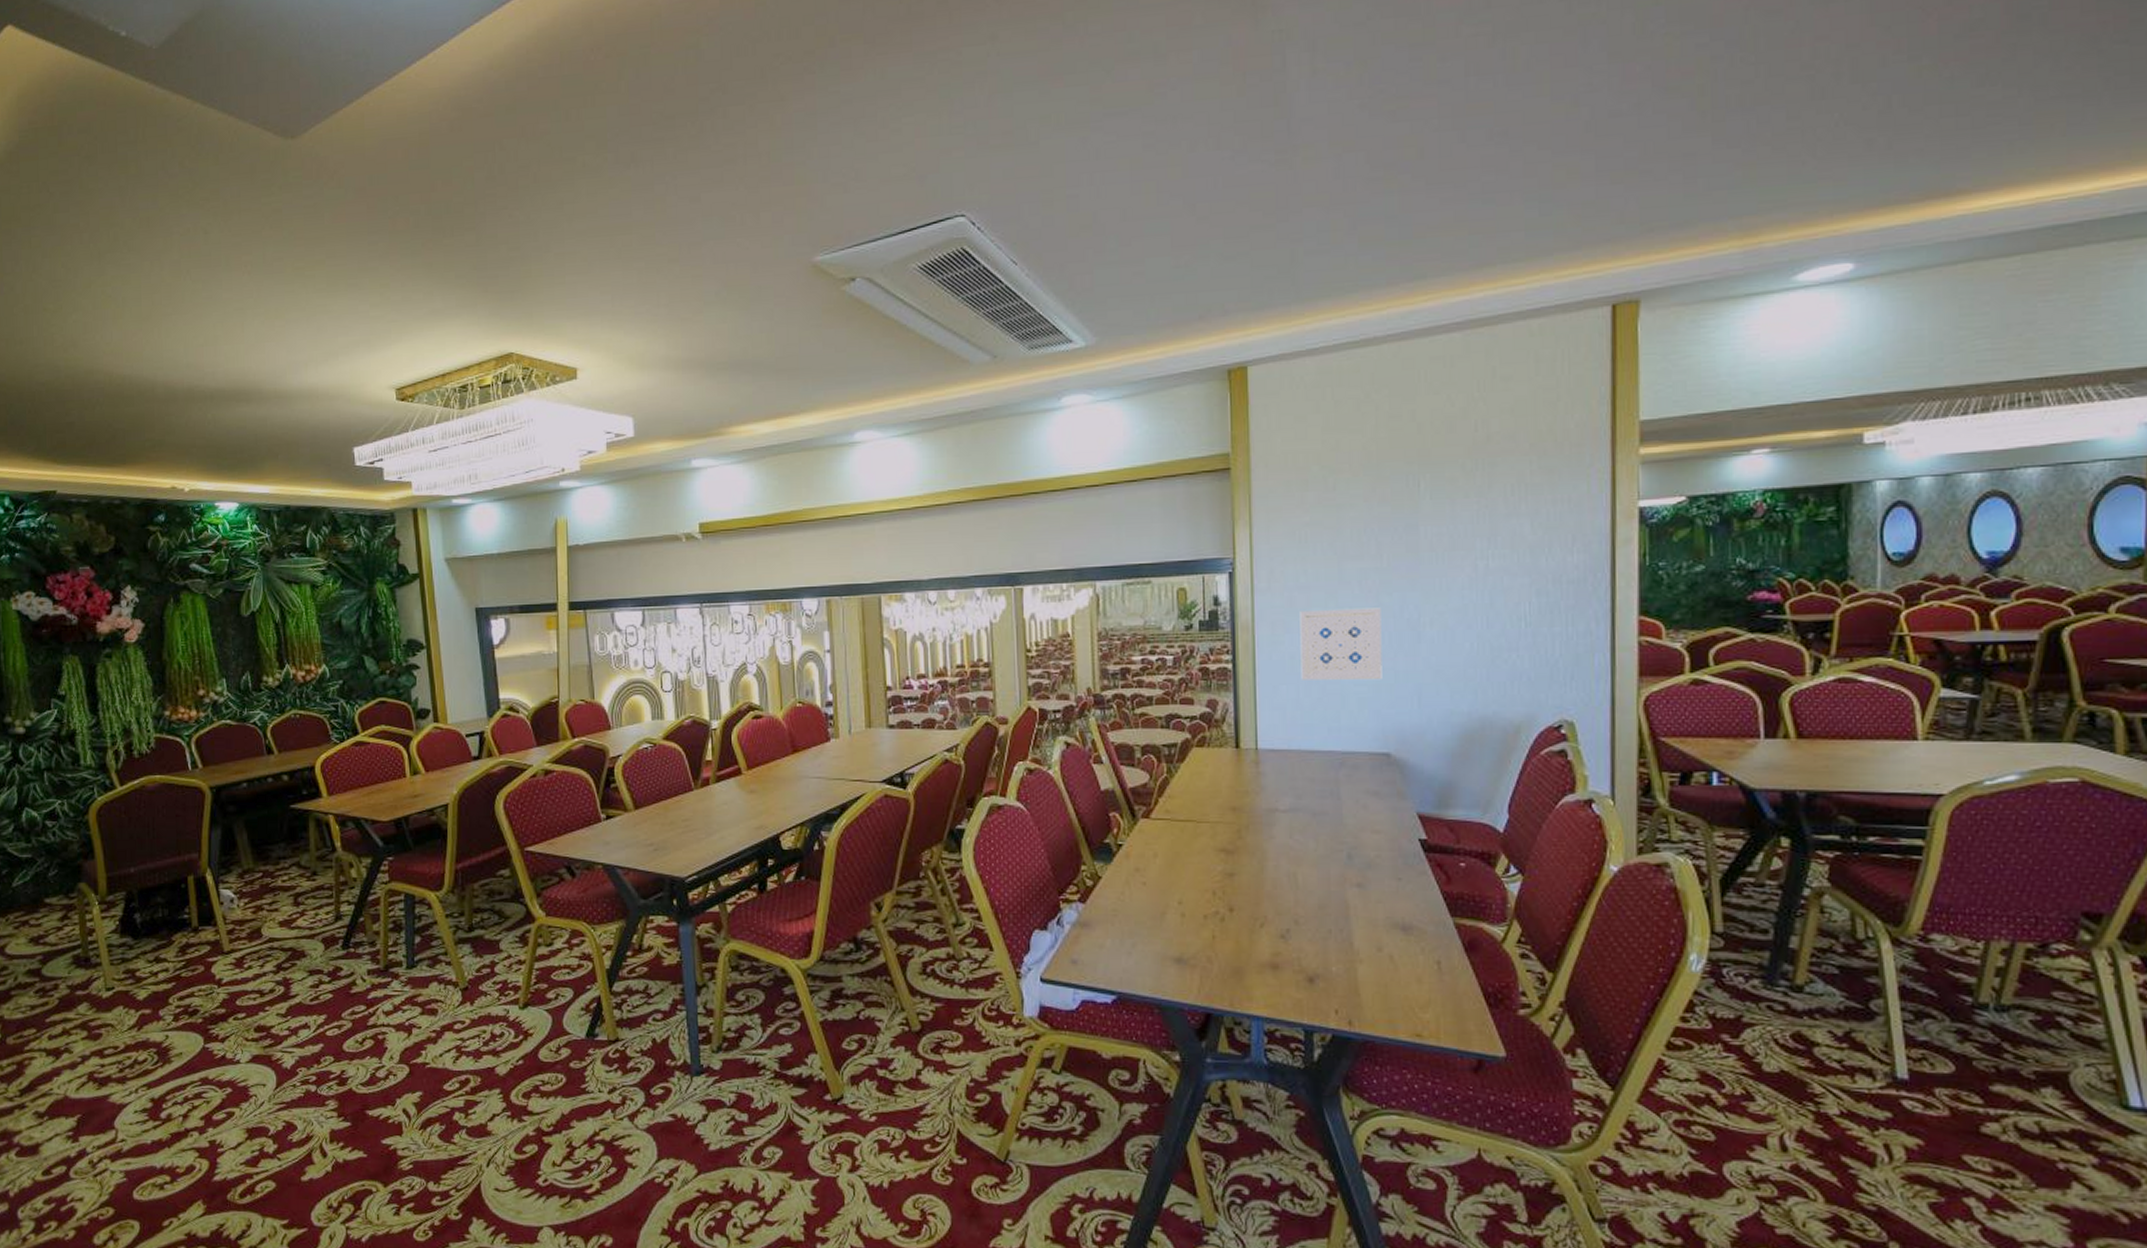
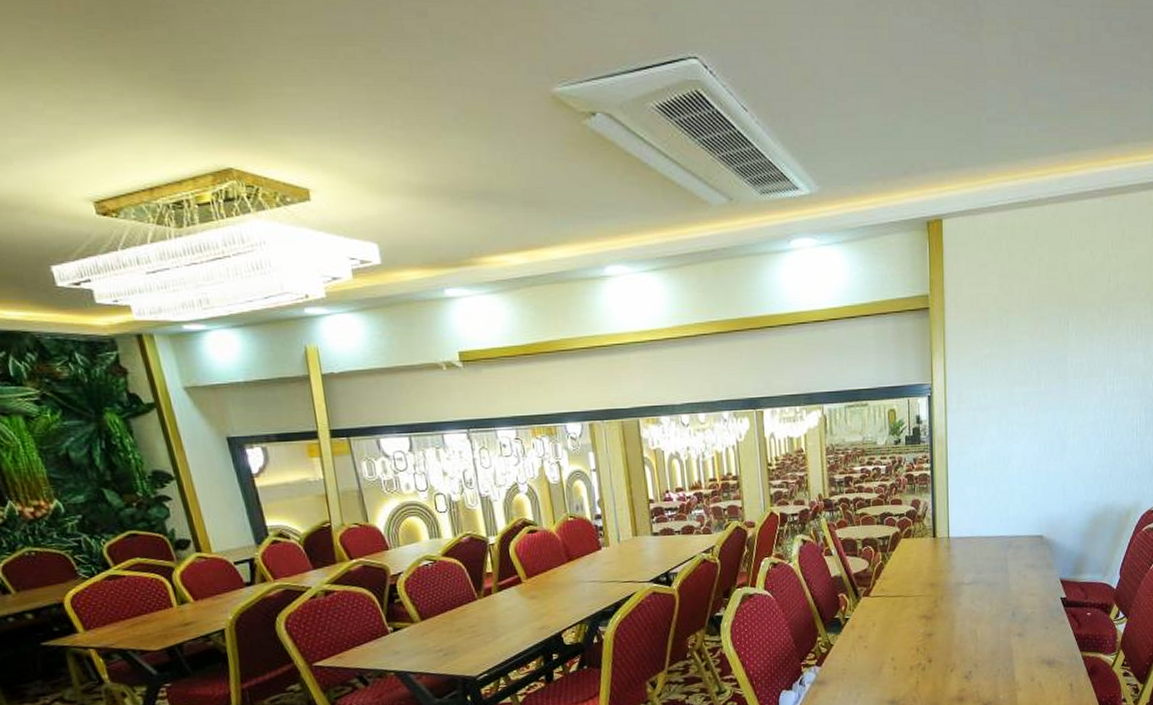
wall art: present [1300,607,1382,681] -> none [981,423,1039,482]

